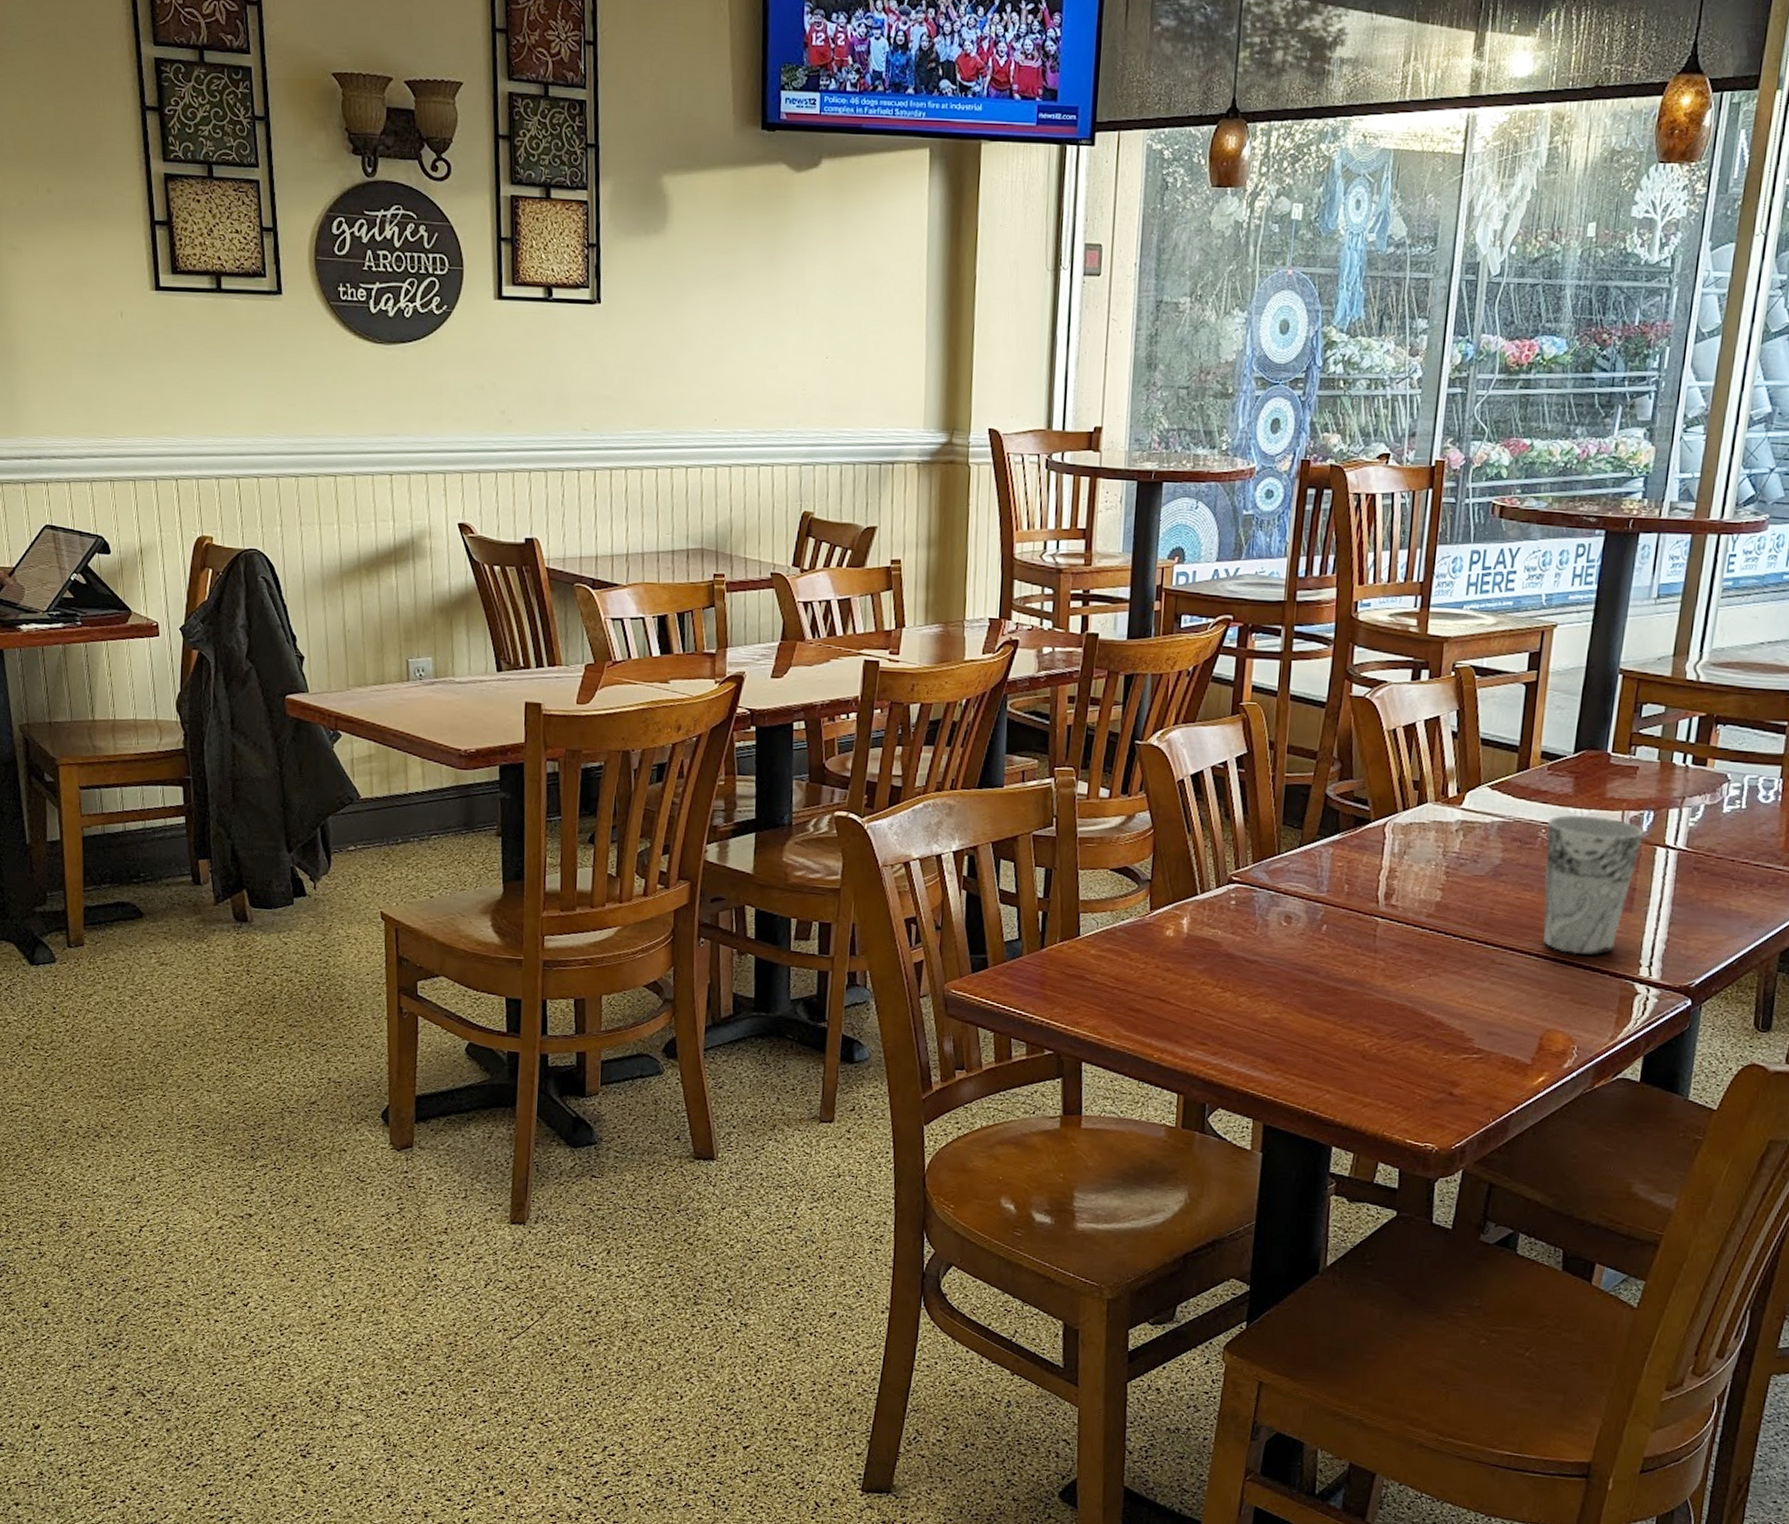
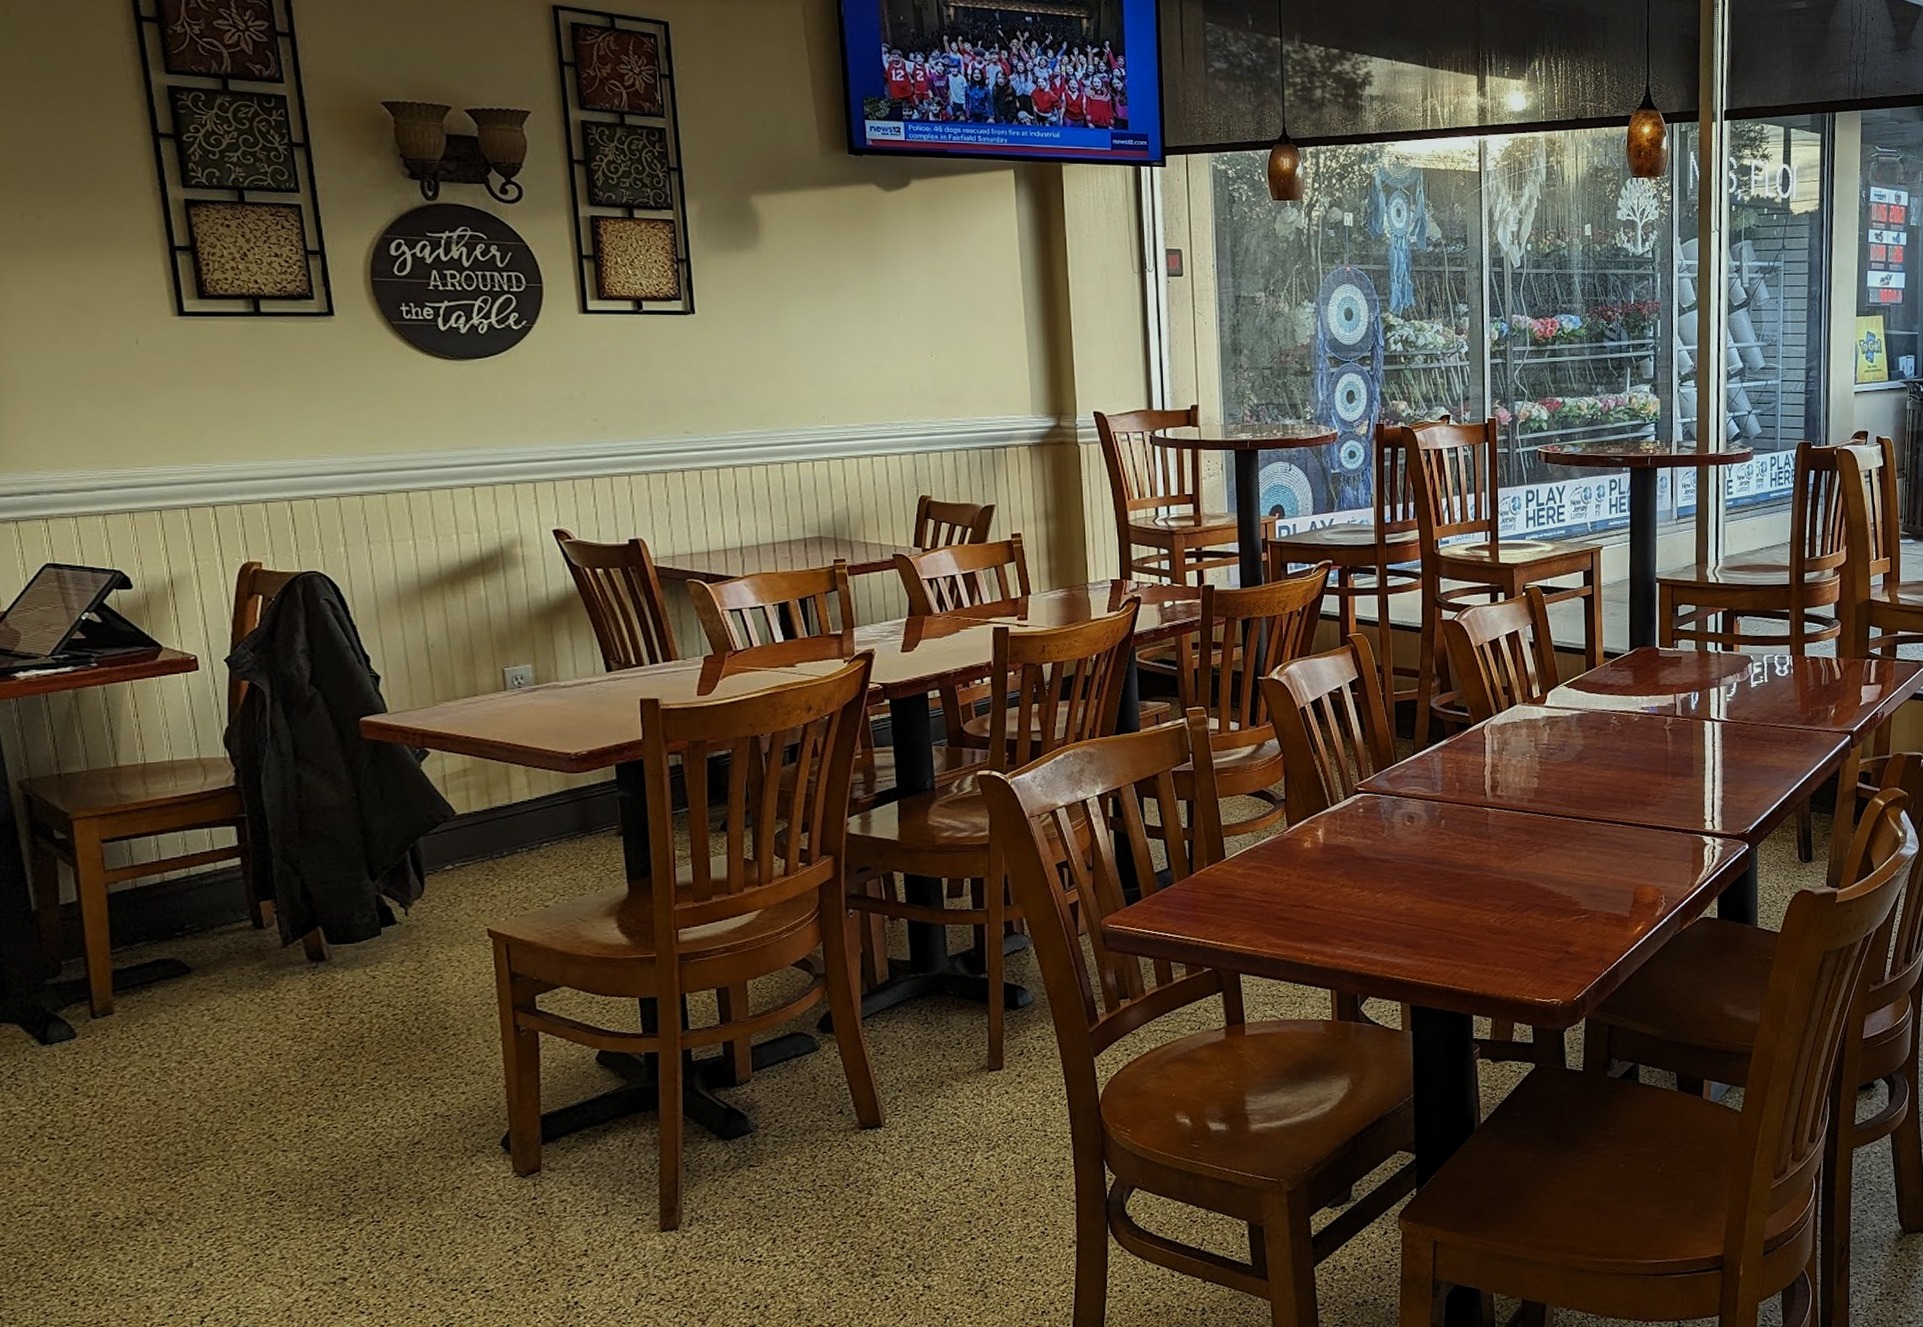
cup: present [1543,815,1644,955] -> none [1616,701,1693,819]

